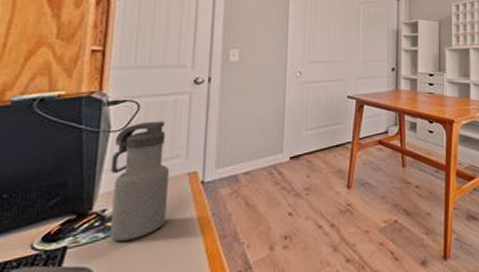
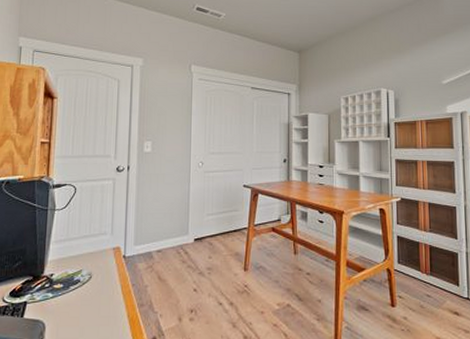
water bottle: present [110,121,170,242] -> none [56,202,99,302]

